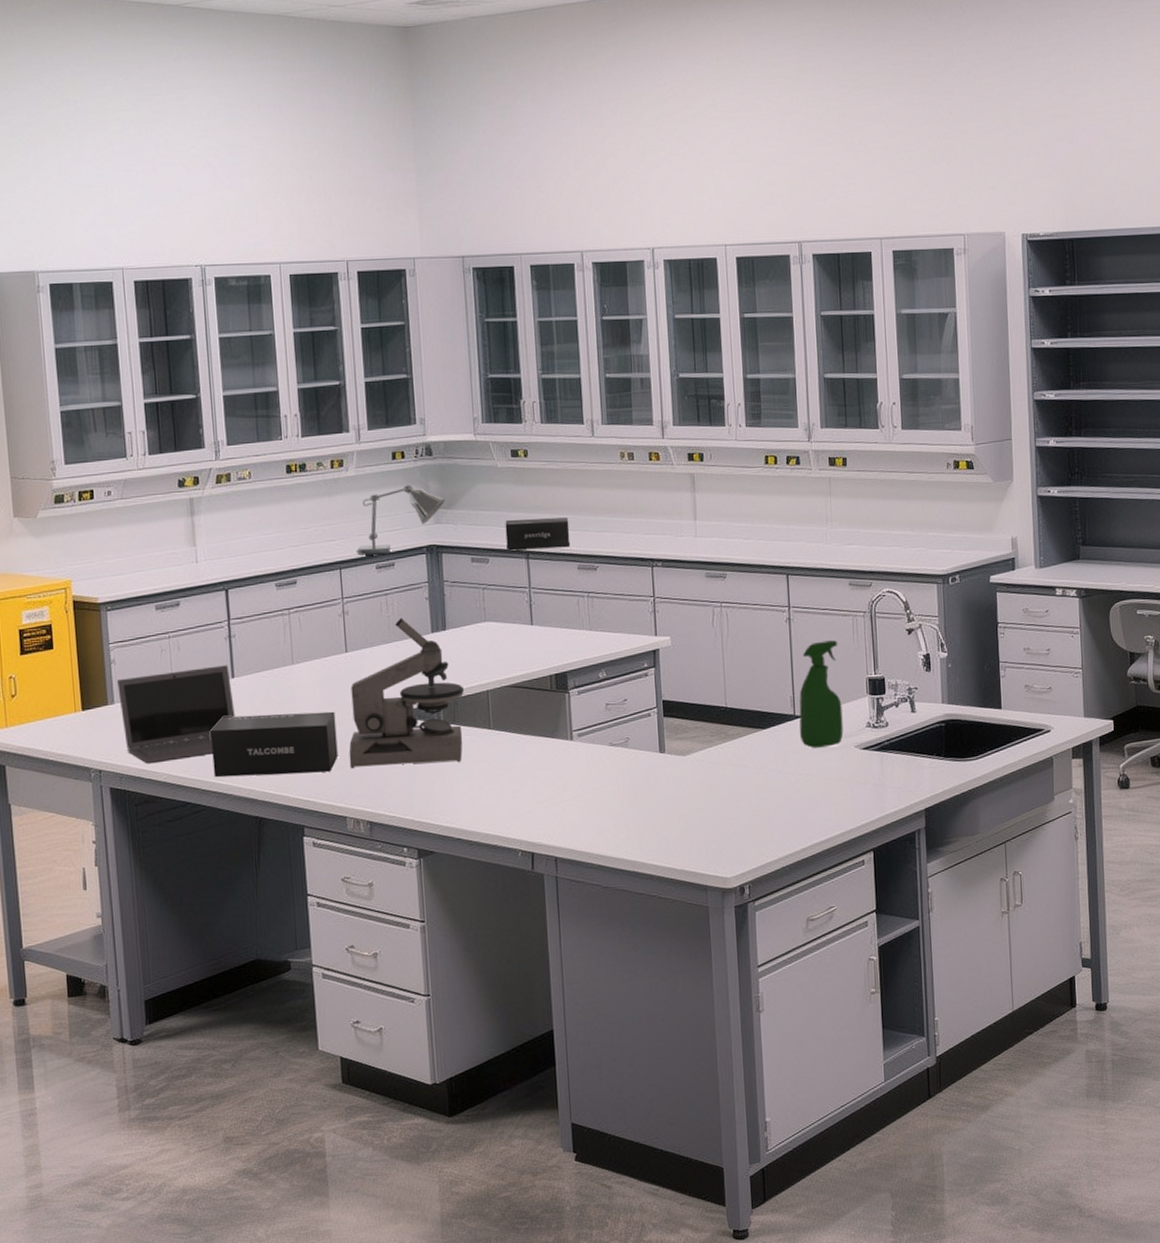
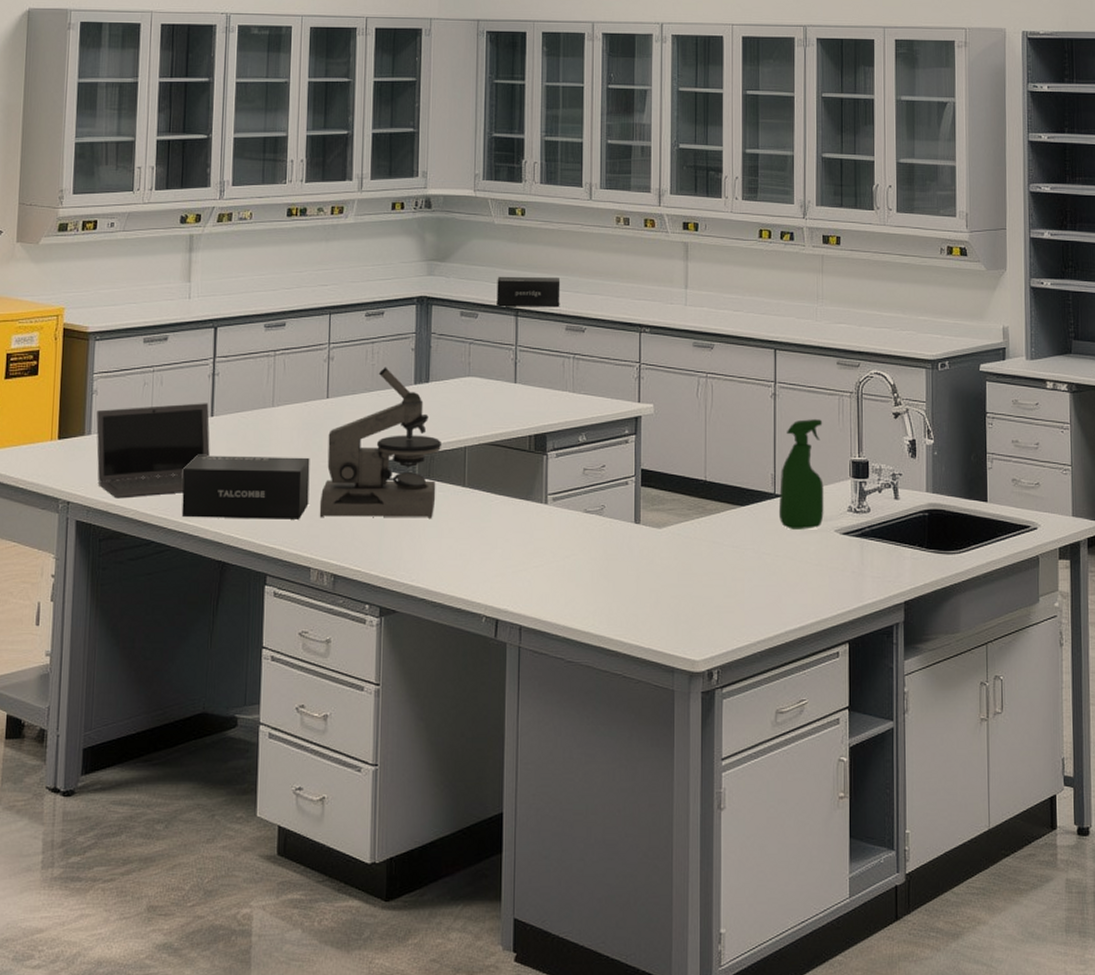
desk lamp: present [356,484,445,555] -> none [347,235,440,302]

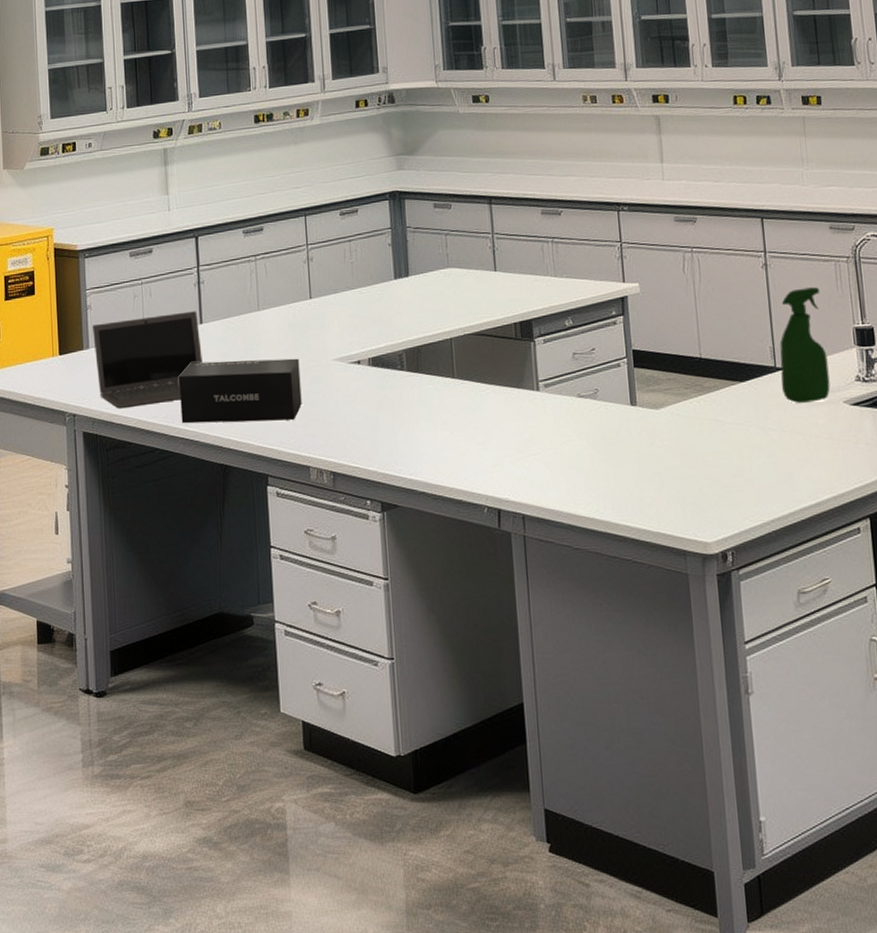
microscope: present [319,367,442,518] -> none [312,264,428,417]
box: present [496,276,561,306] -> none [467,162,534,195]

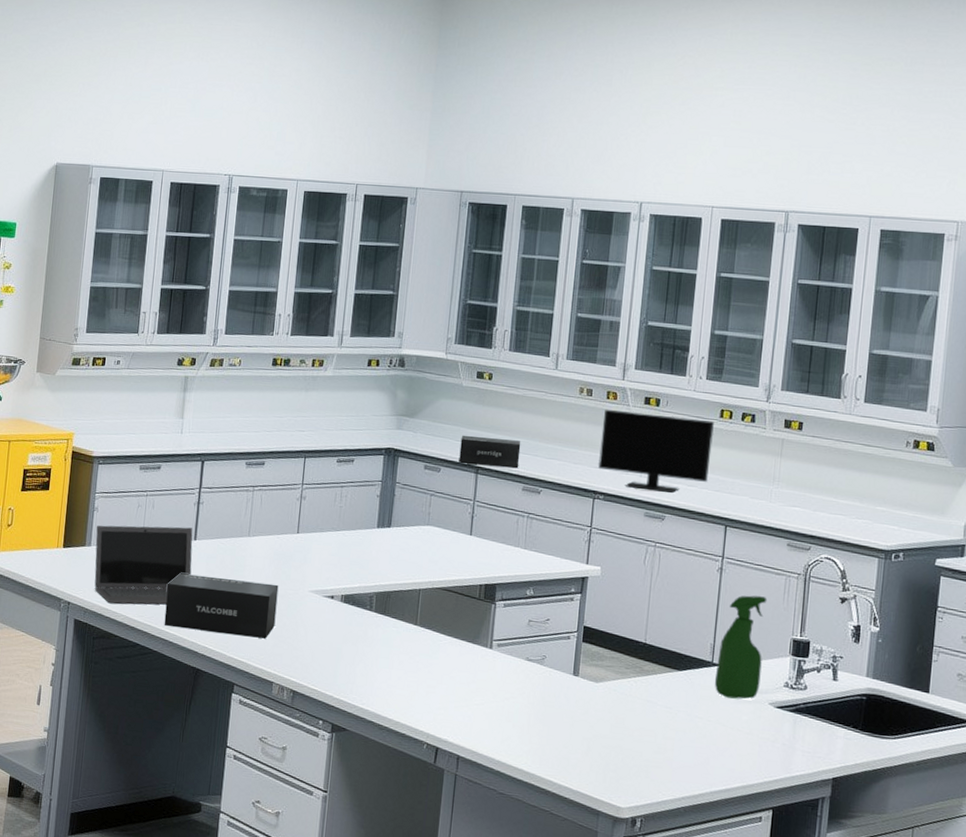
box: none [467,162,534,195] -> present [459,435,521,468]
monitor: none [613,110,734,194] -> present [598,409,714,493]

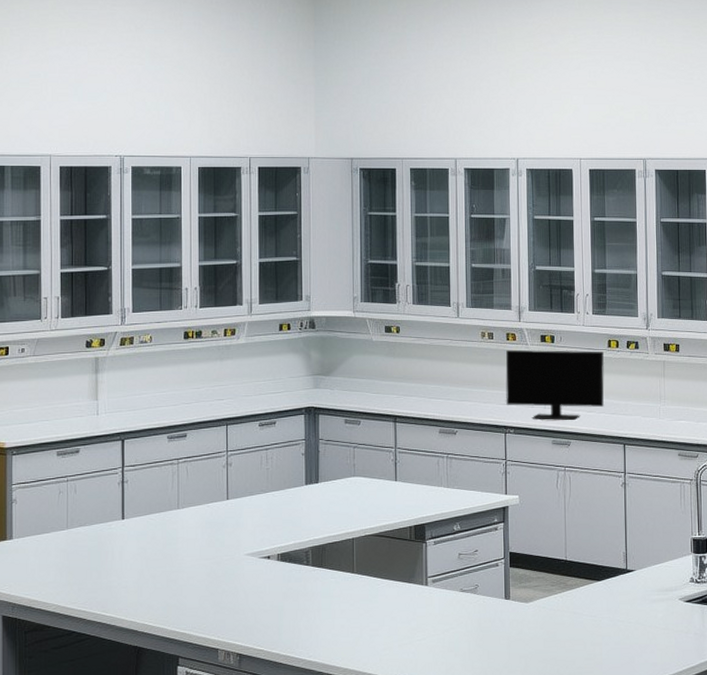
laptop: present [94,525,193,605] -> none [17,507,122,595]
box: present [164,573,279,639] -> none [99,552,214,610]
box: present [459,435,521,468] -> none [376,387,434,413]
spray bottle: present [714,595,768,700] -> none [630,504,670,600]

